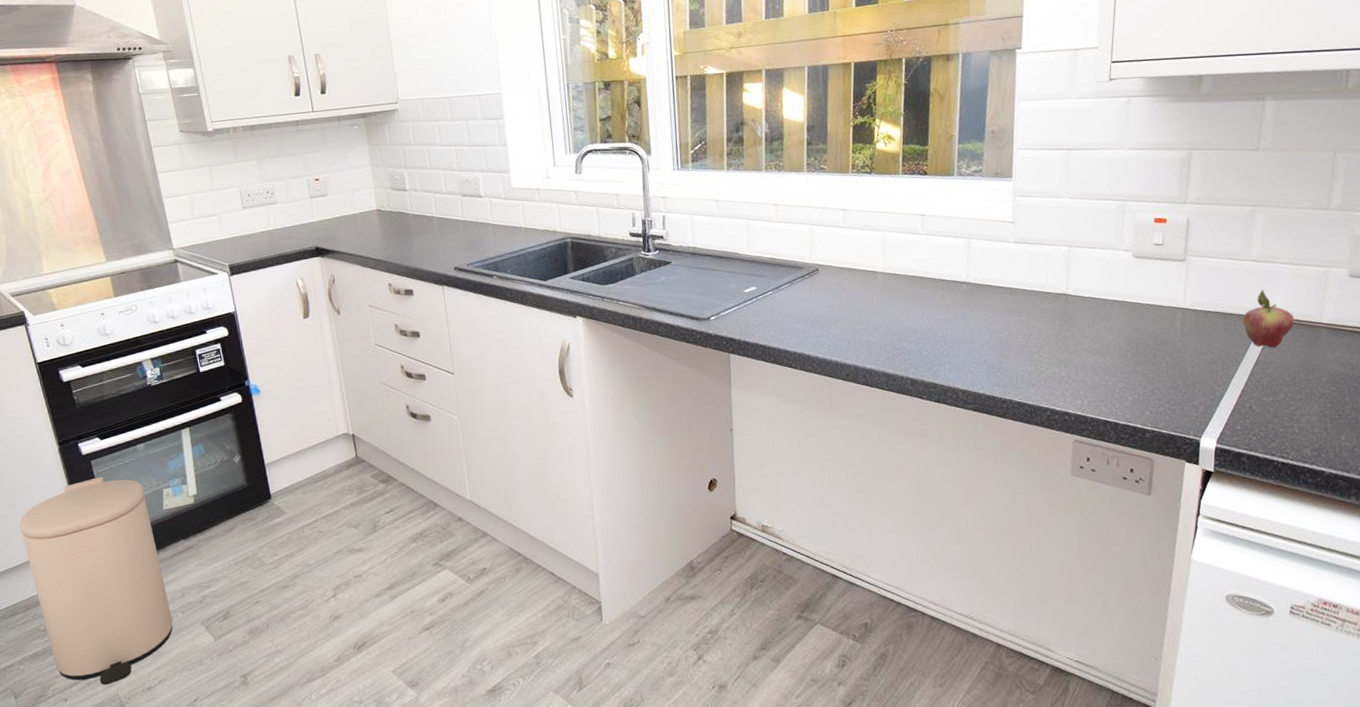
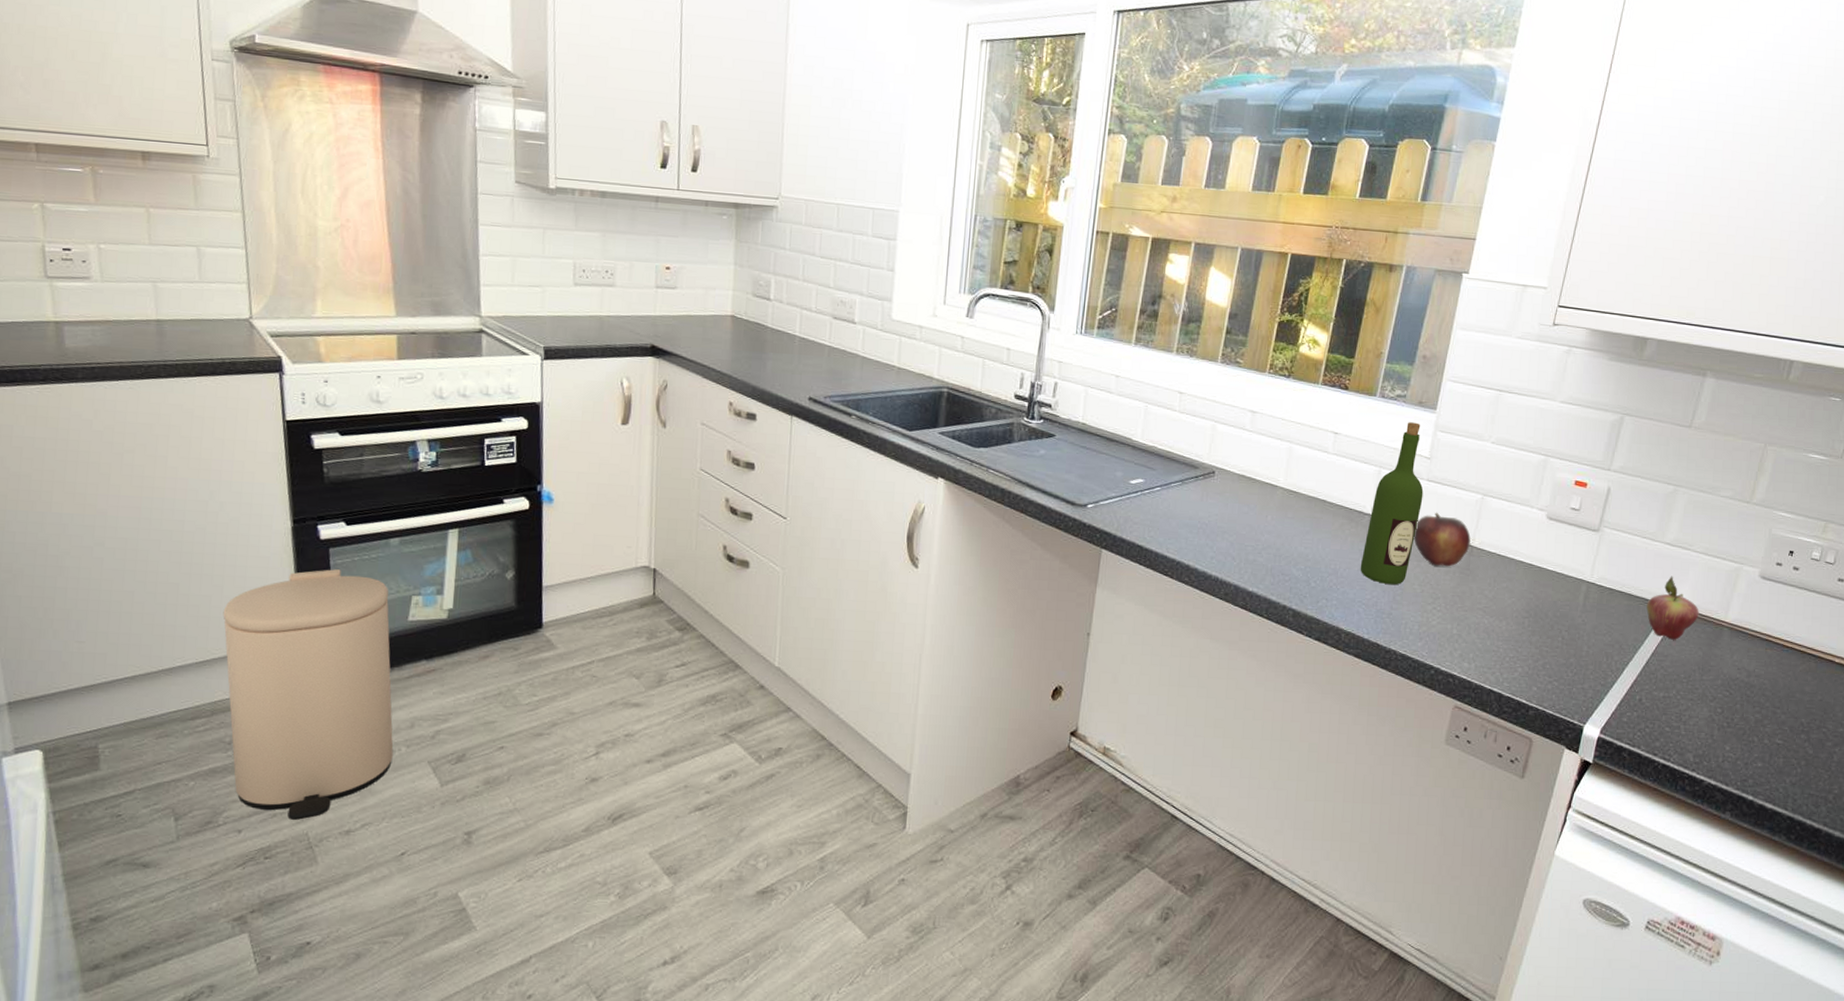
wine bottle: none [965,192,1014,342] -> present [1360,422,1424,585]
fruit: none [1010,269,1065,318] -> present [1413,512,1471,567]

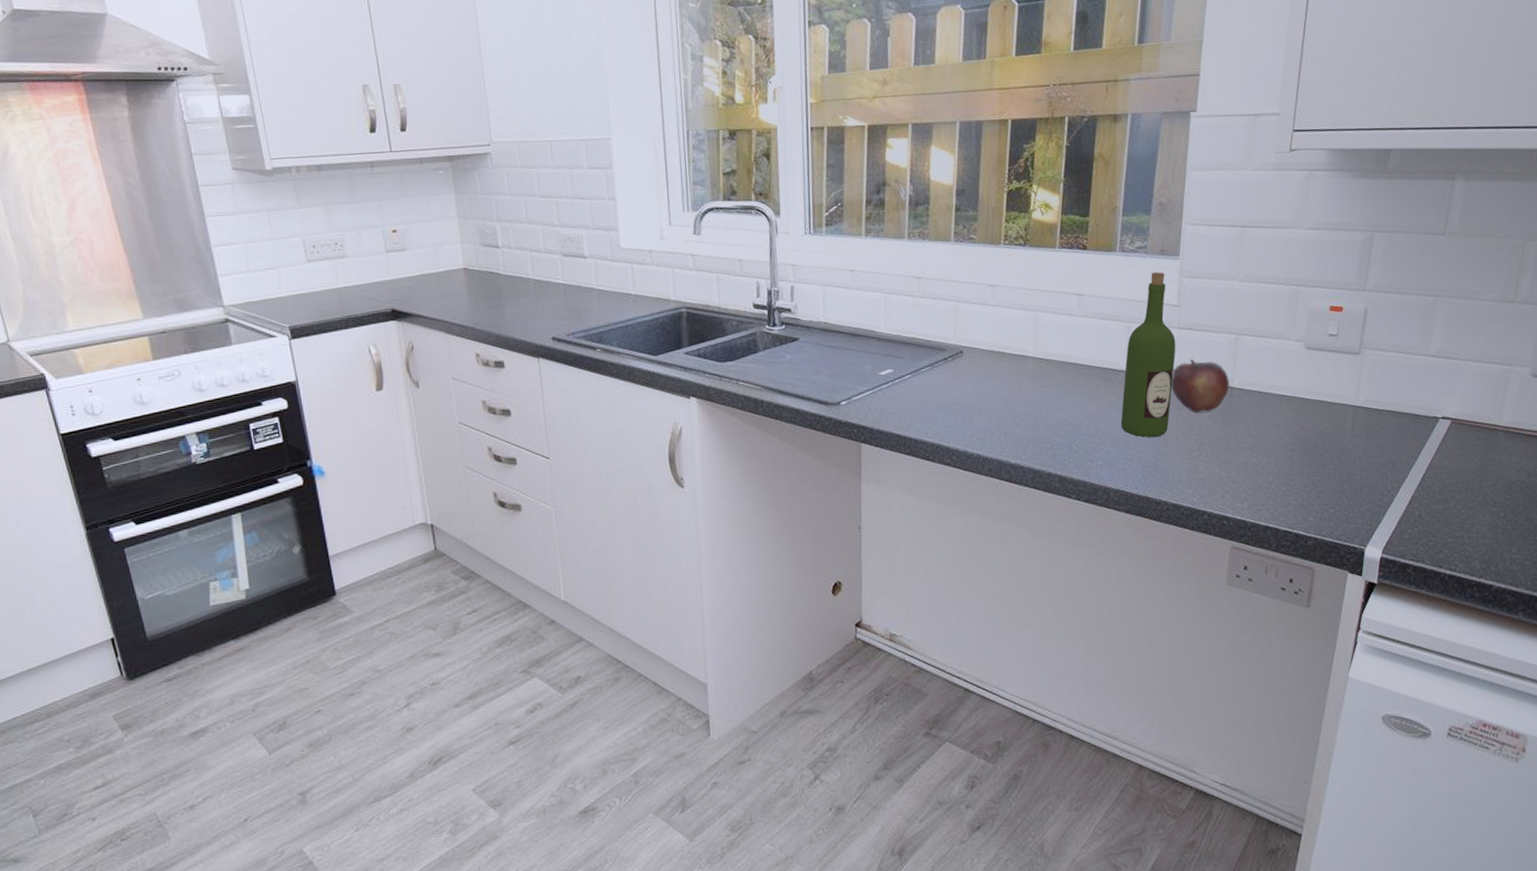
pedal bin: present [223,569,394,820] -> none [38,567,220,803]
fruit: present [1646,576,1699,640] -> none [1417,387,1472,452]

